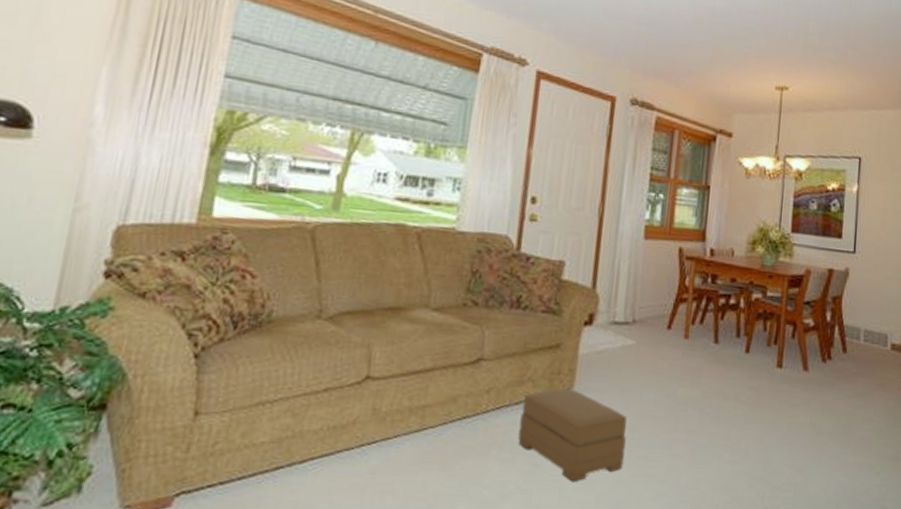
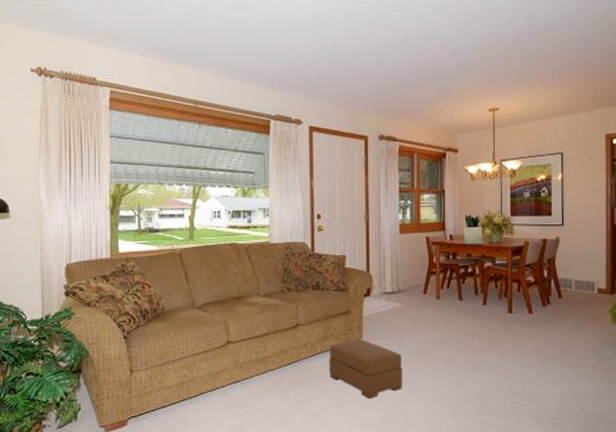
planter: none [726,223,755,268] -> present [462,214,484,246]

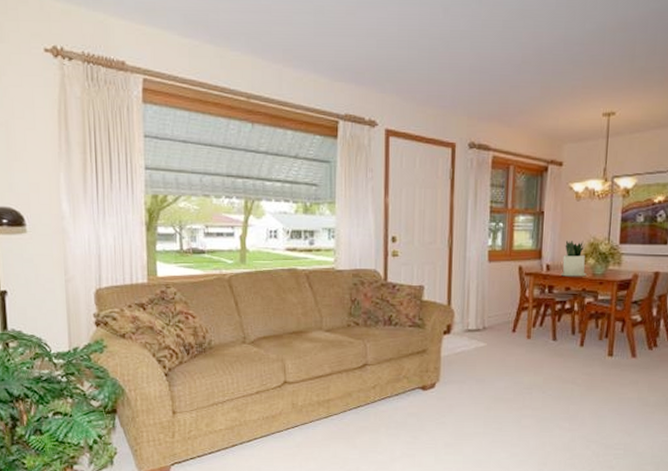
ottoman: present [329,339,402,399] -> none [400,382,484,449]

